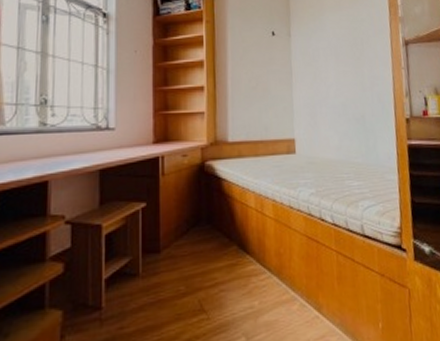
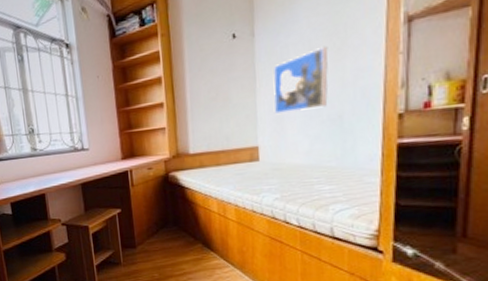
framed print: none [307,54,352,108] -> present [273,46,329,114]

